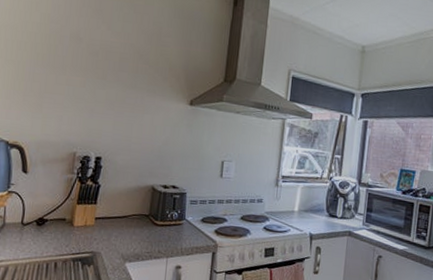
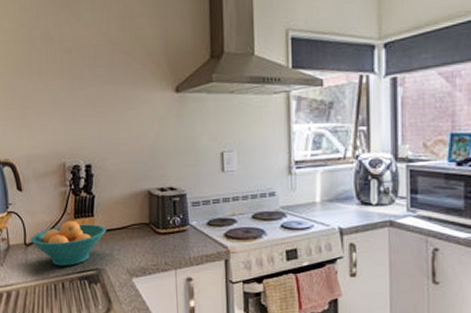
fruit bowl: none [28,205,107,248] -> present [30,220,107,266]

